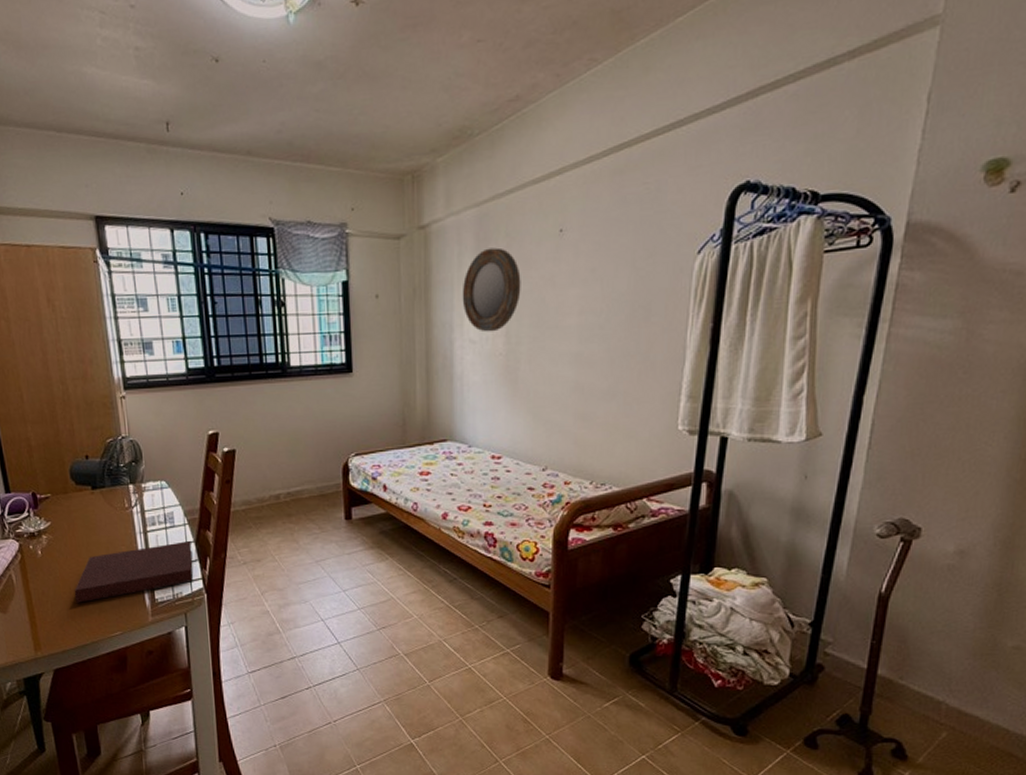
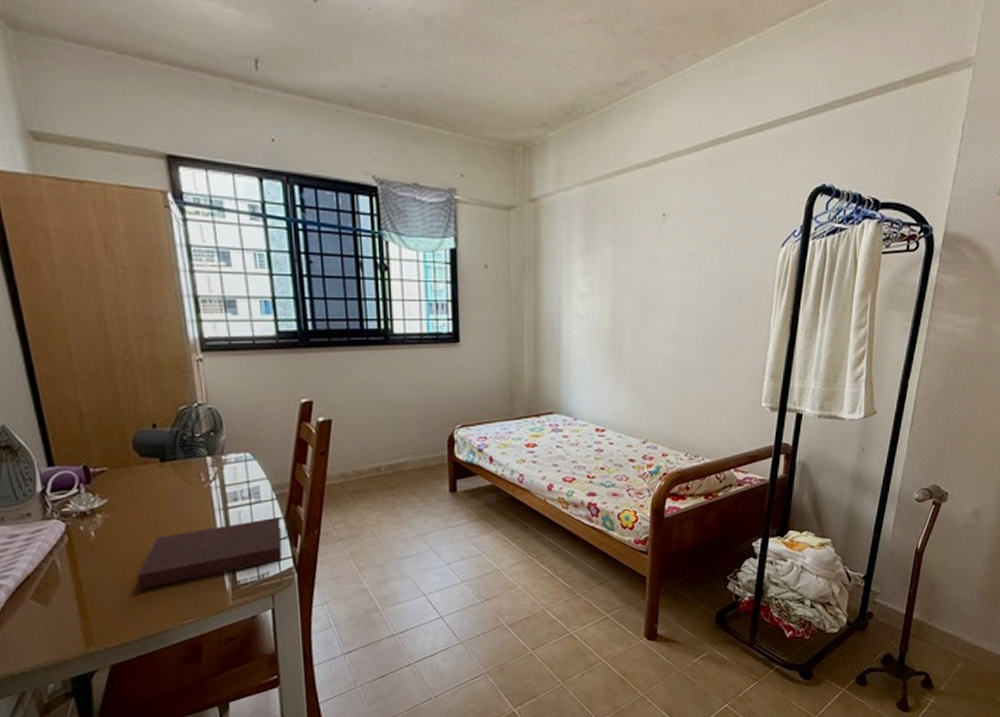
home mirror: present [462,247,521,332] -> none [570,226,626,308]

